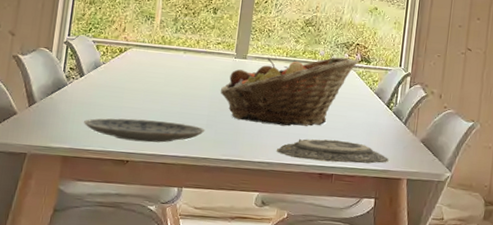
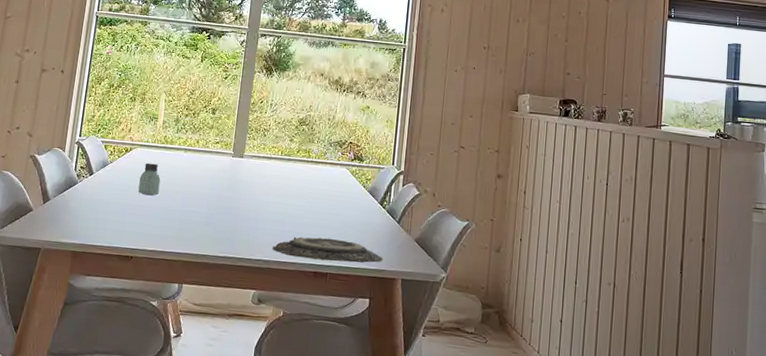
plate: present [84,118,205,143] -> none [92,215,205,240]
saltshaker: none [134,64,158,98] -> present [138,163,161,196]
fruit basket: present [220,57,359,127] -> none [218,155,352,225]

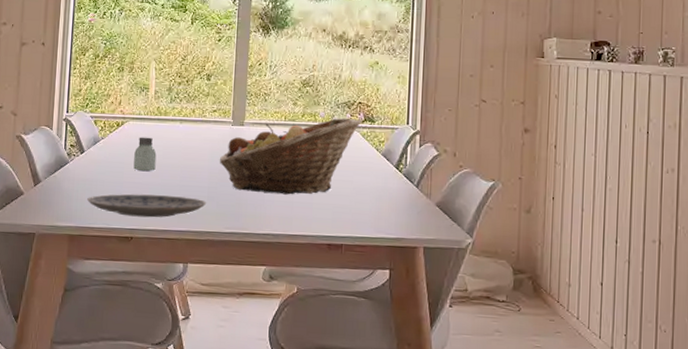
plate: none [92,215,205,240] -> present [87,193,207,218]
fruit basket: none [218,155,352,225] -> present [219,118,362,195]
plate: present [272,237,383,263] -> none [282,207,402,232]

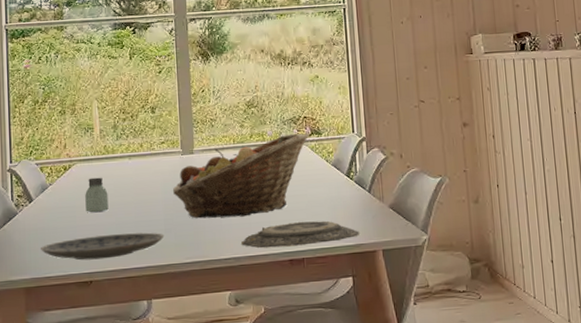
plate: none [282,207,402,232] -> present [241,220,360,249]

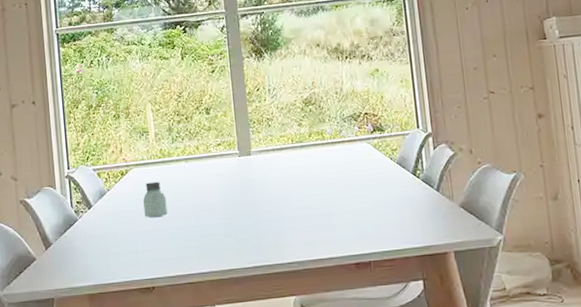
plate: present [41,232,165,261] -> none [102,237,225,266]
fruit basket: present [172,133,309,219] -> none [231,130,372,222]
plate: present [241,220,360,249] -> none [304,221,429,252]

